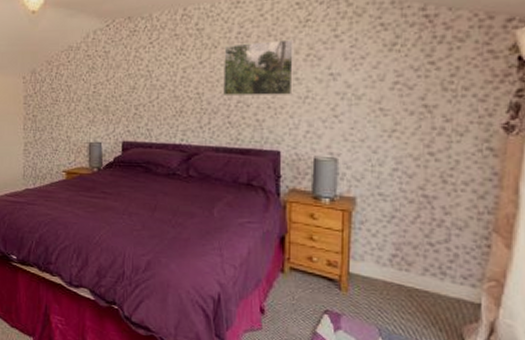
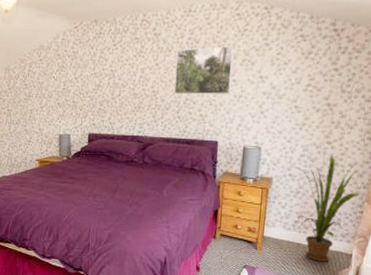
house plant: none [384,169,483,312] -> present [294,154,360,261]

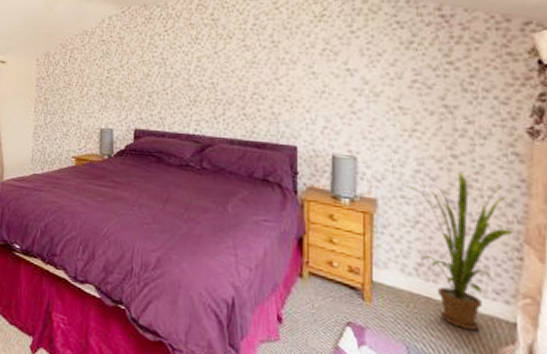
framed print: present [174,46,234,95] -> none [238,33,311,89]

